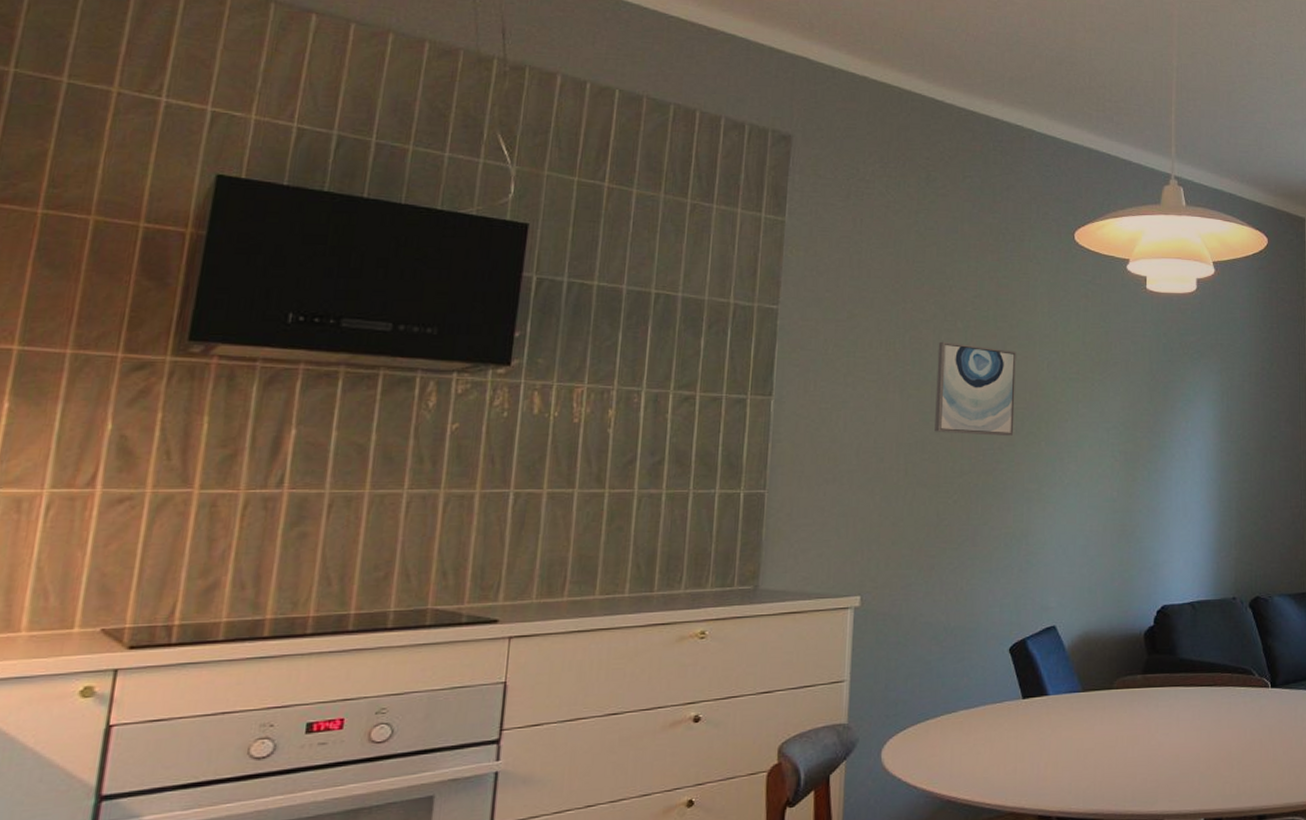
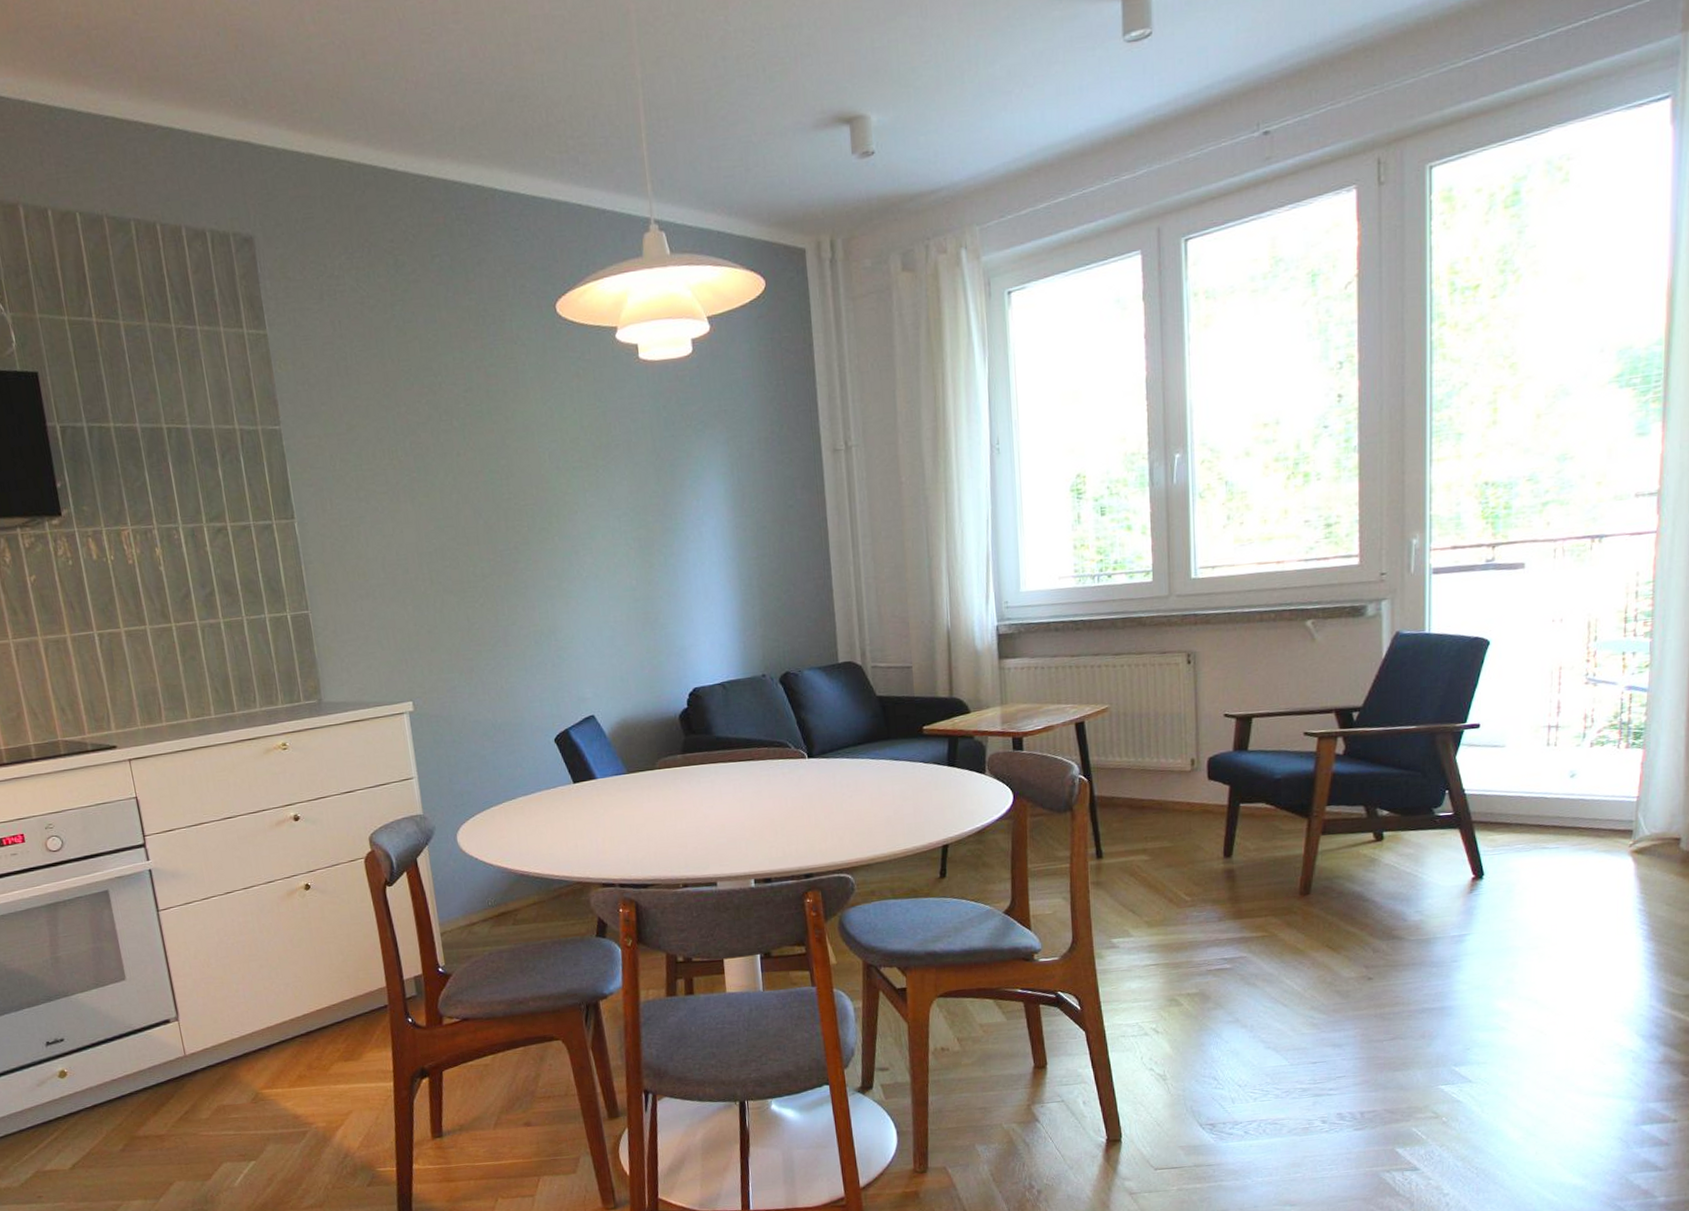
wall art: present [935,341,1016,437] -> none [438,443,527,538]

